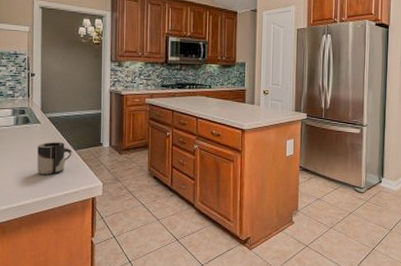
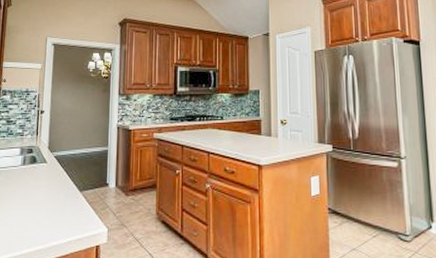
cup: present [37,142,72,175] -> none [41,183,77,219]

